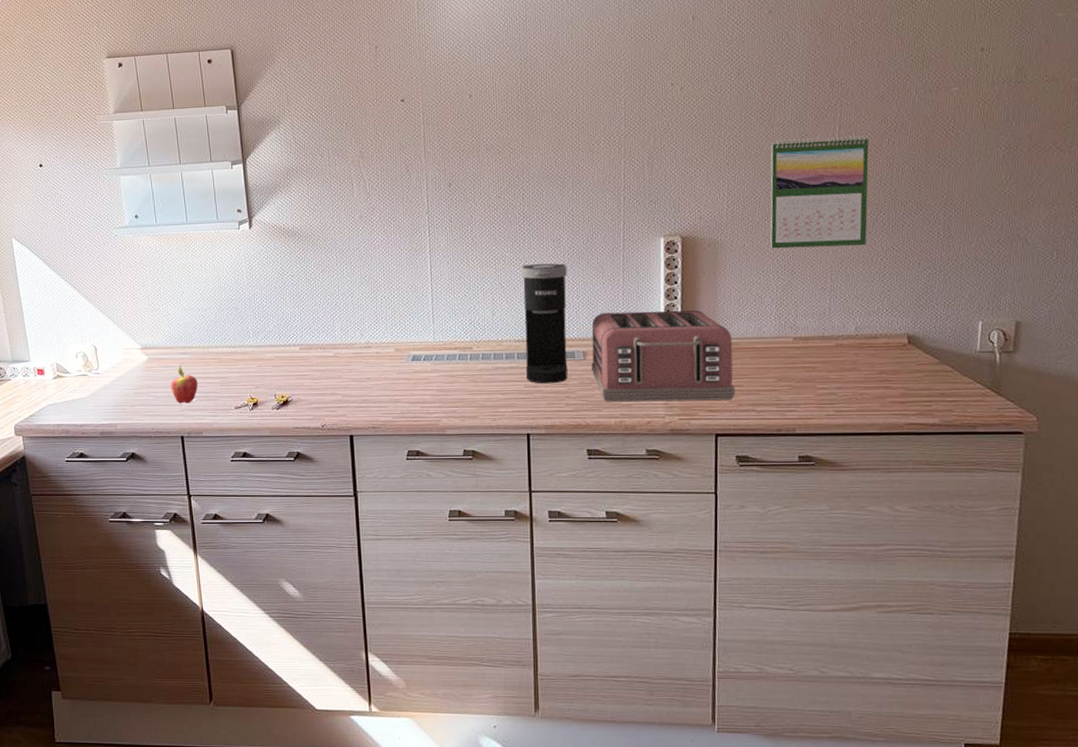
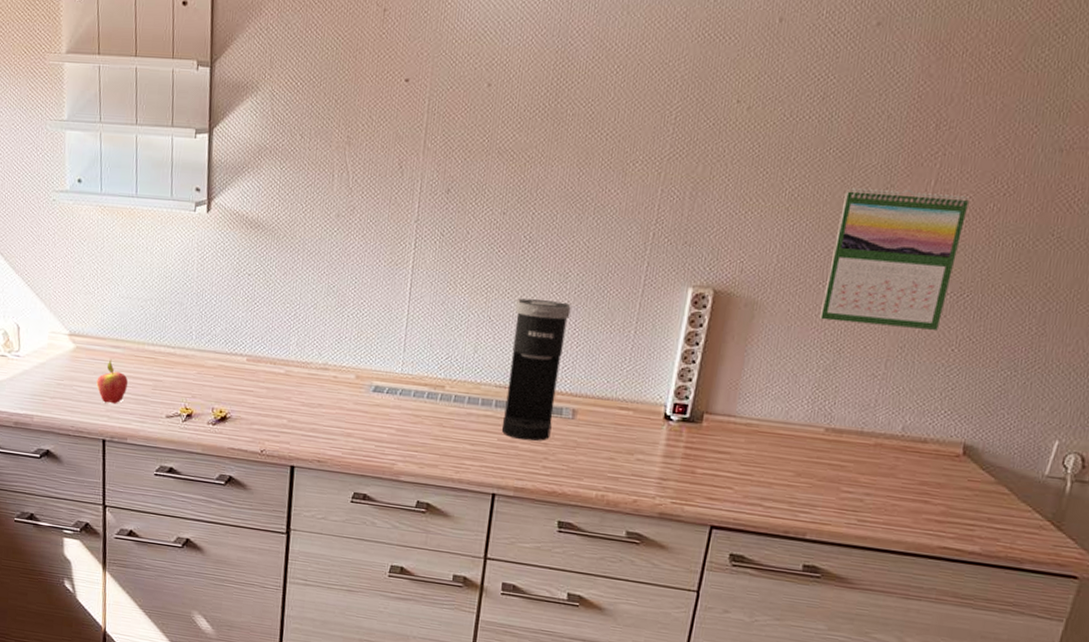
toaster: present [591,310,735,402] -> none [579,367,752,491]

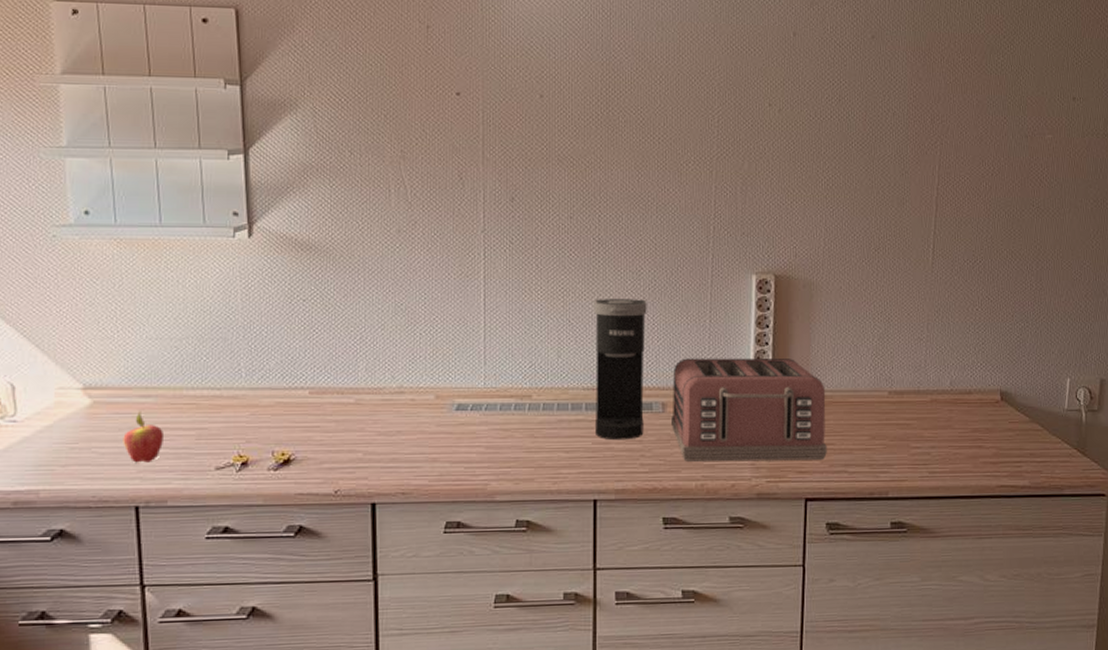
toaster: none [579,367,752,491] -> present [672,357,827,463]
calendar: present [820,188,969,330] -> none [867,174,967,293]

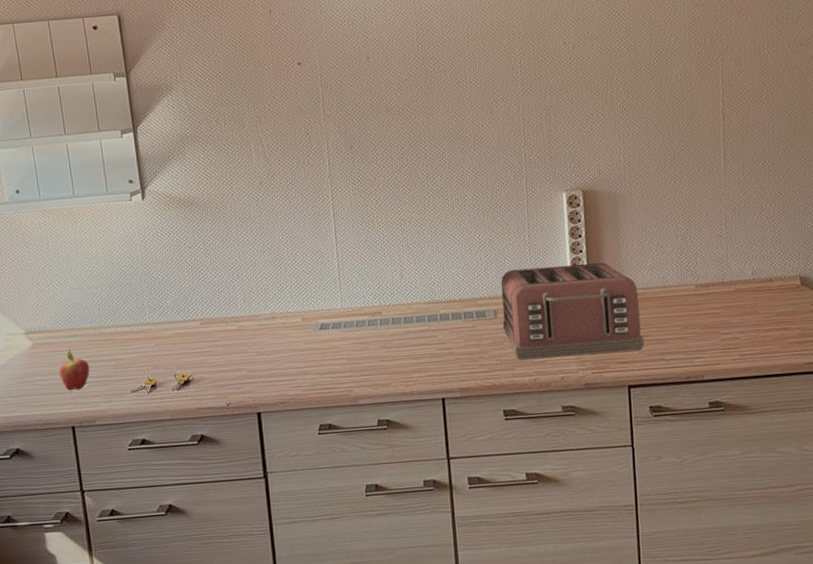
coffee maker: present [594,299,647,441] -> none [427,221,480,346]

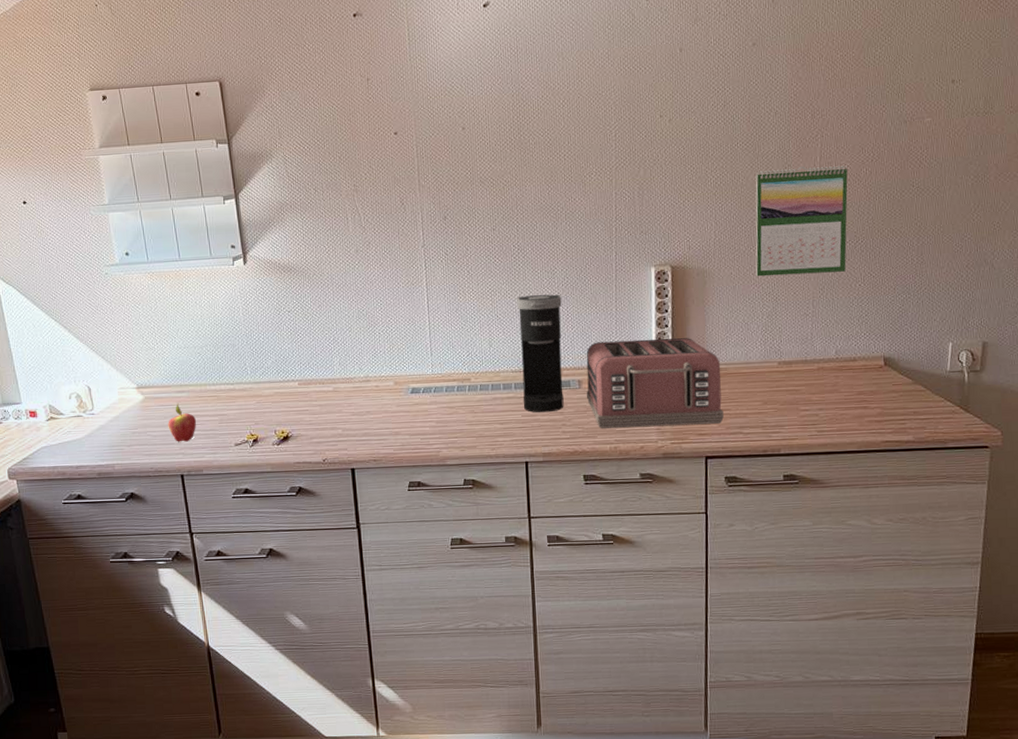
coffee maker: none [427,221,480,346] -> present [517,294,564,413]
calendar: none [661,88,756,199] -> present [755,165,848,277]

